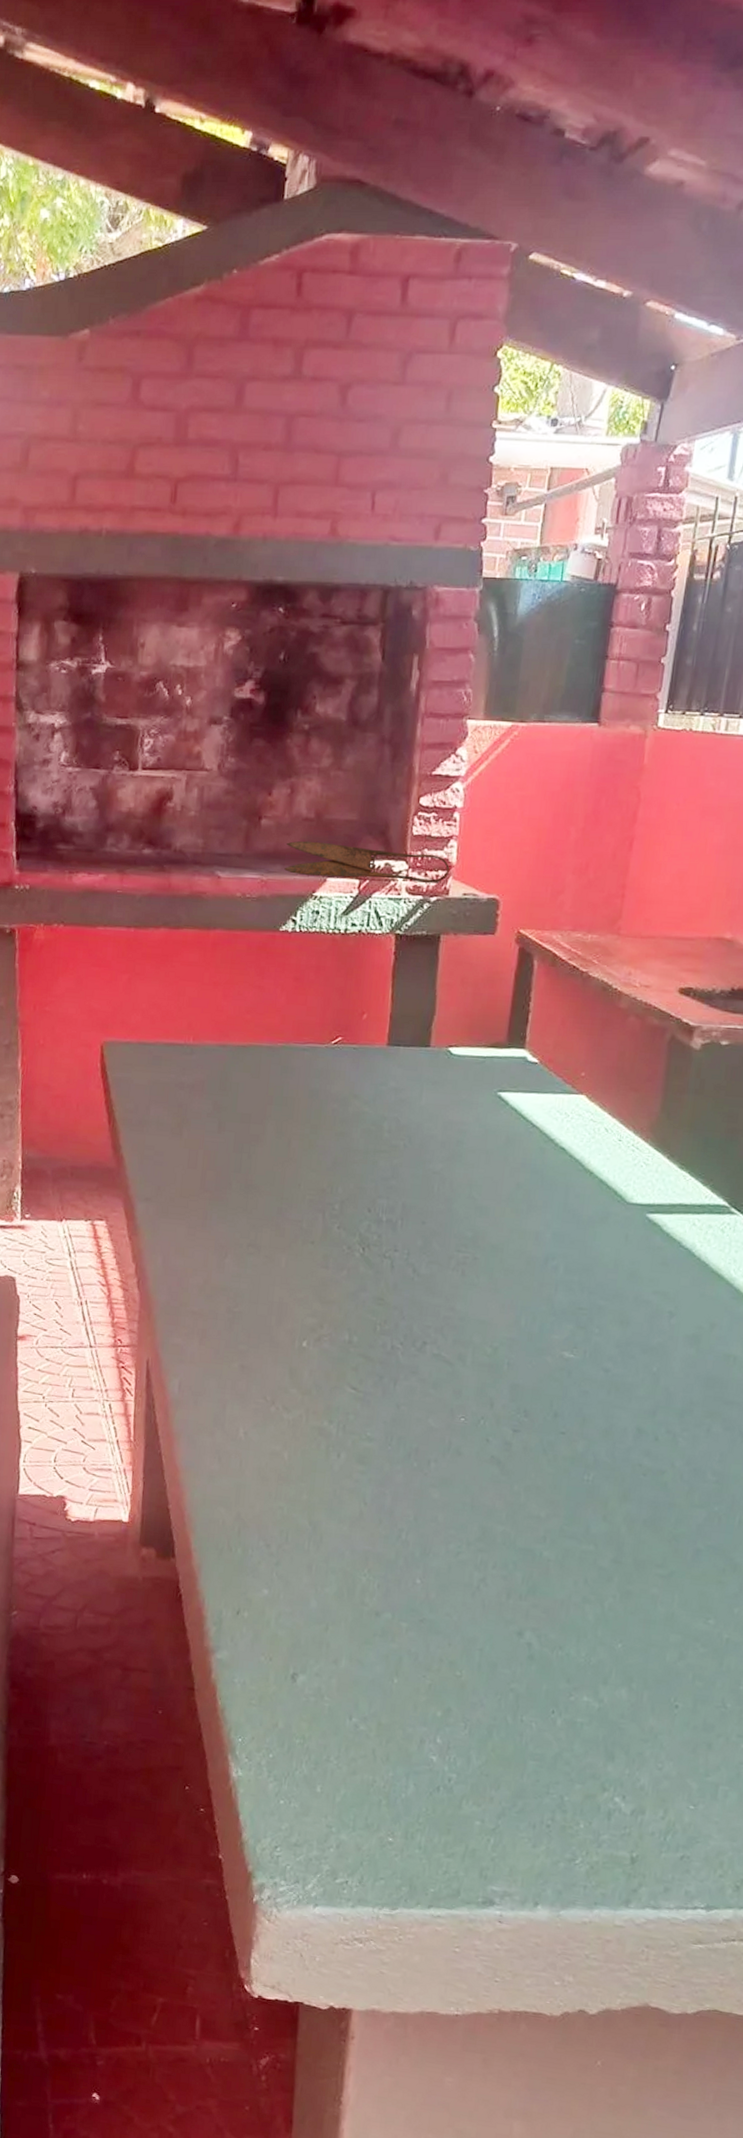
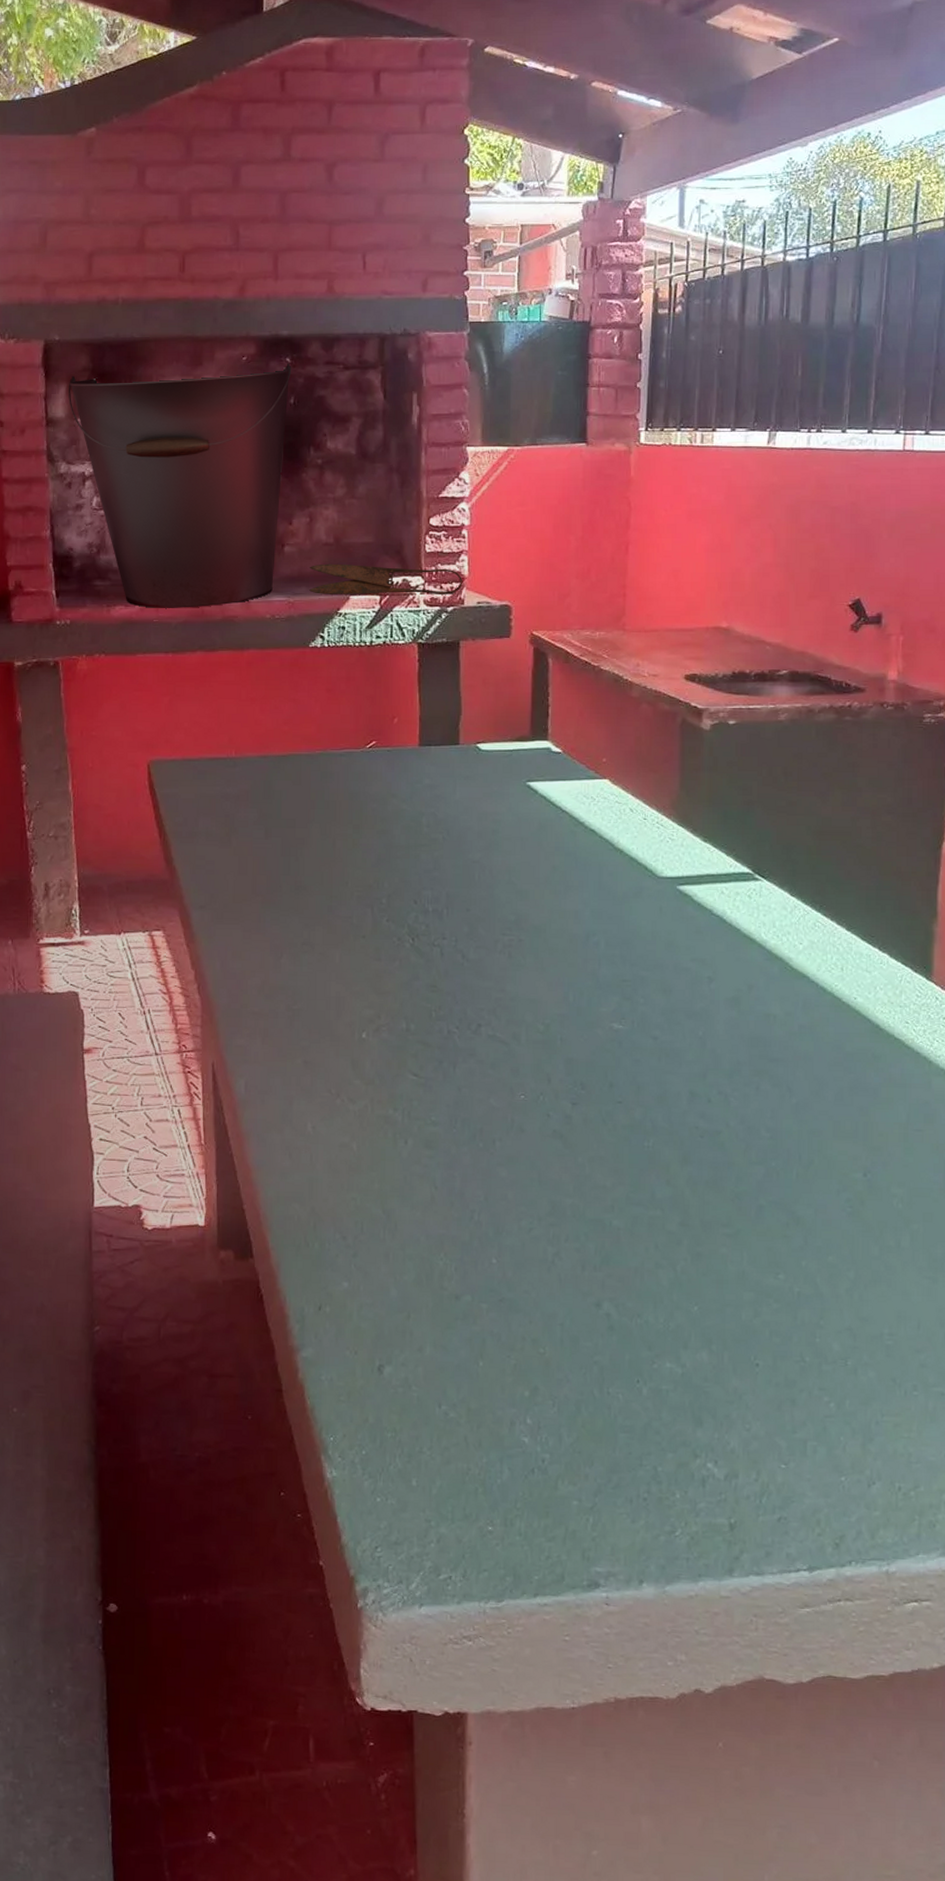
bucket: none [41,613,285,880] -> present [68,363,292,608]

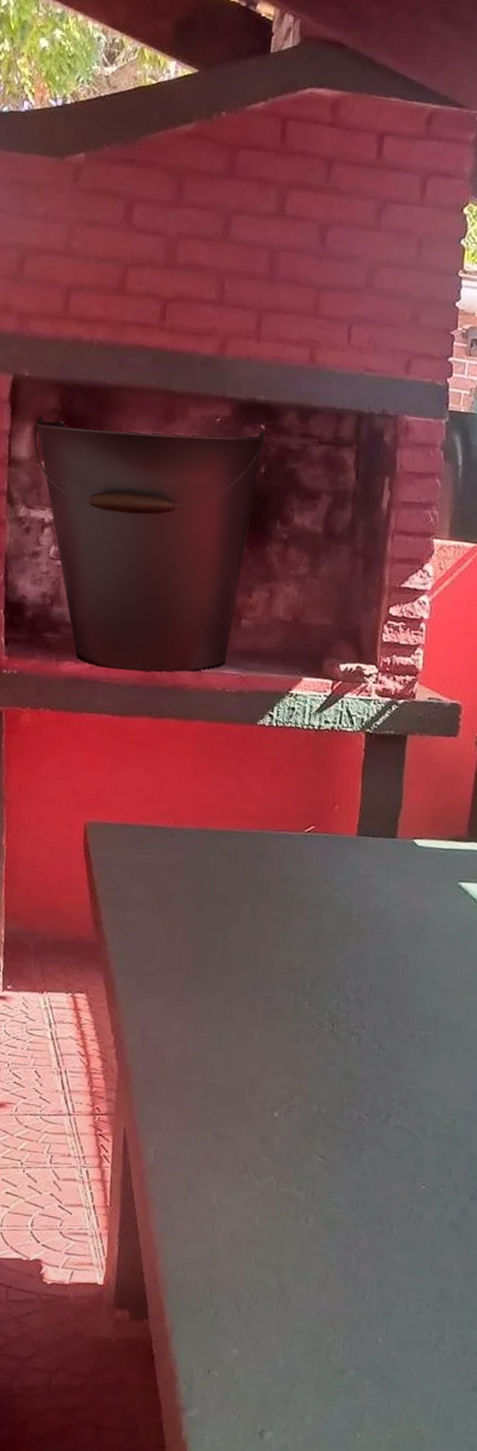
spring scissors: present [309,563,463,595] -> none [262,641,417,687]

